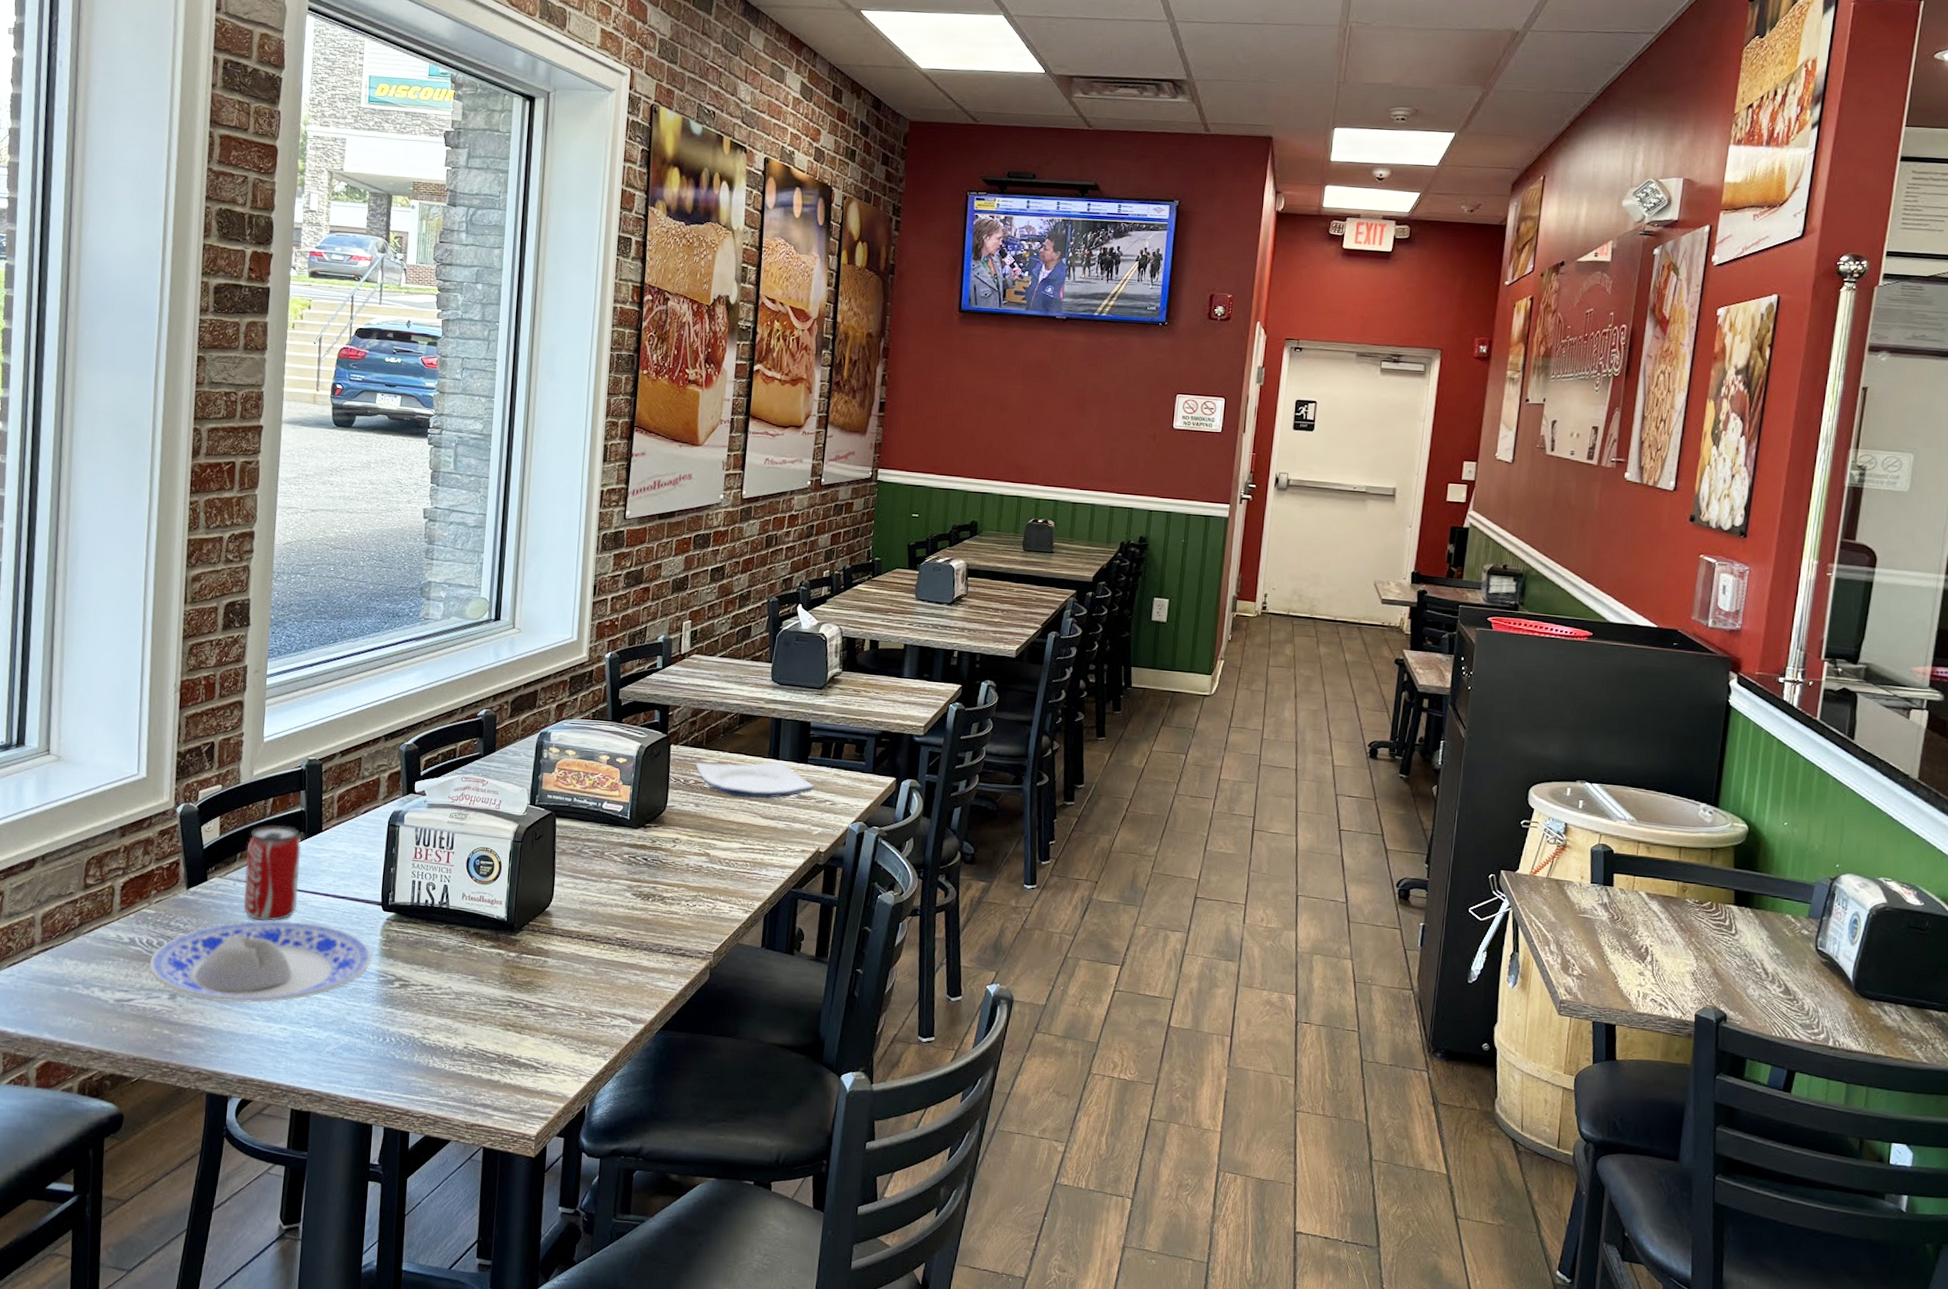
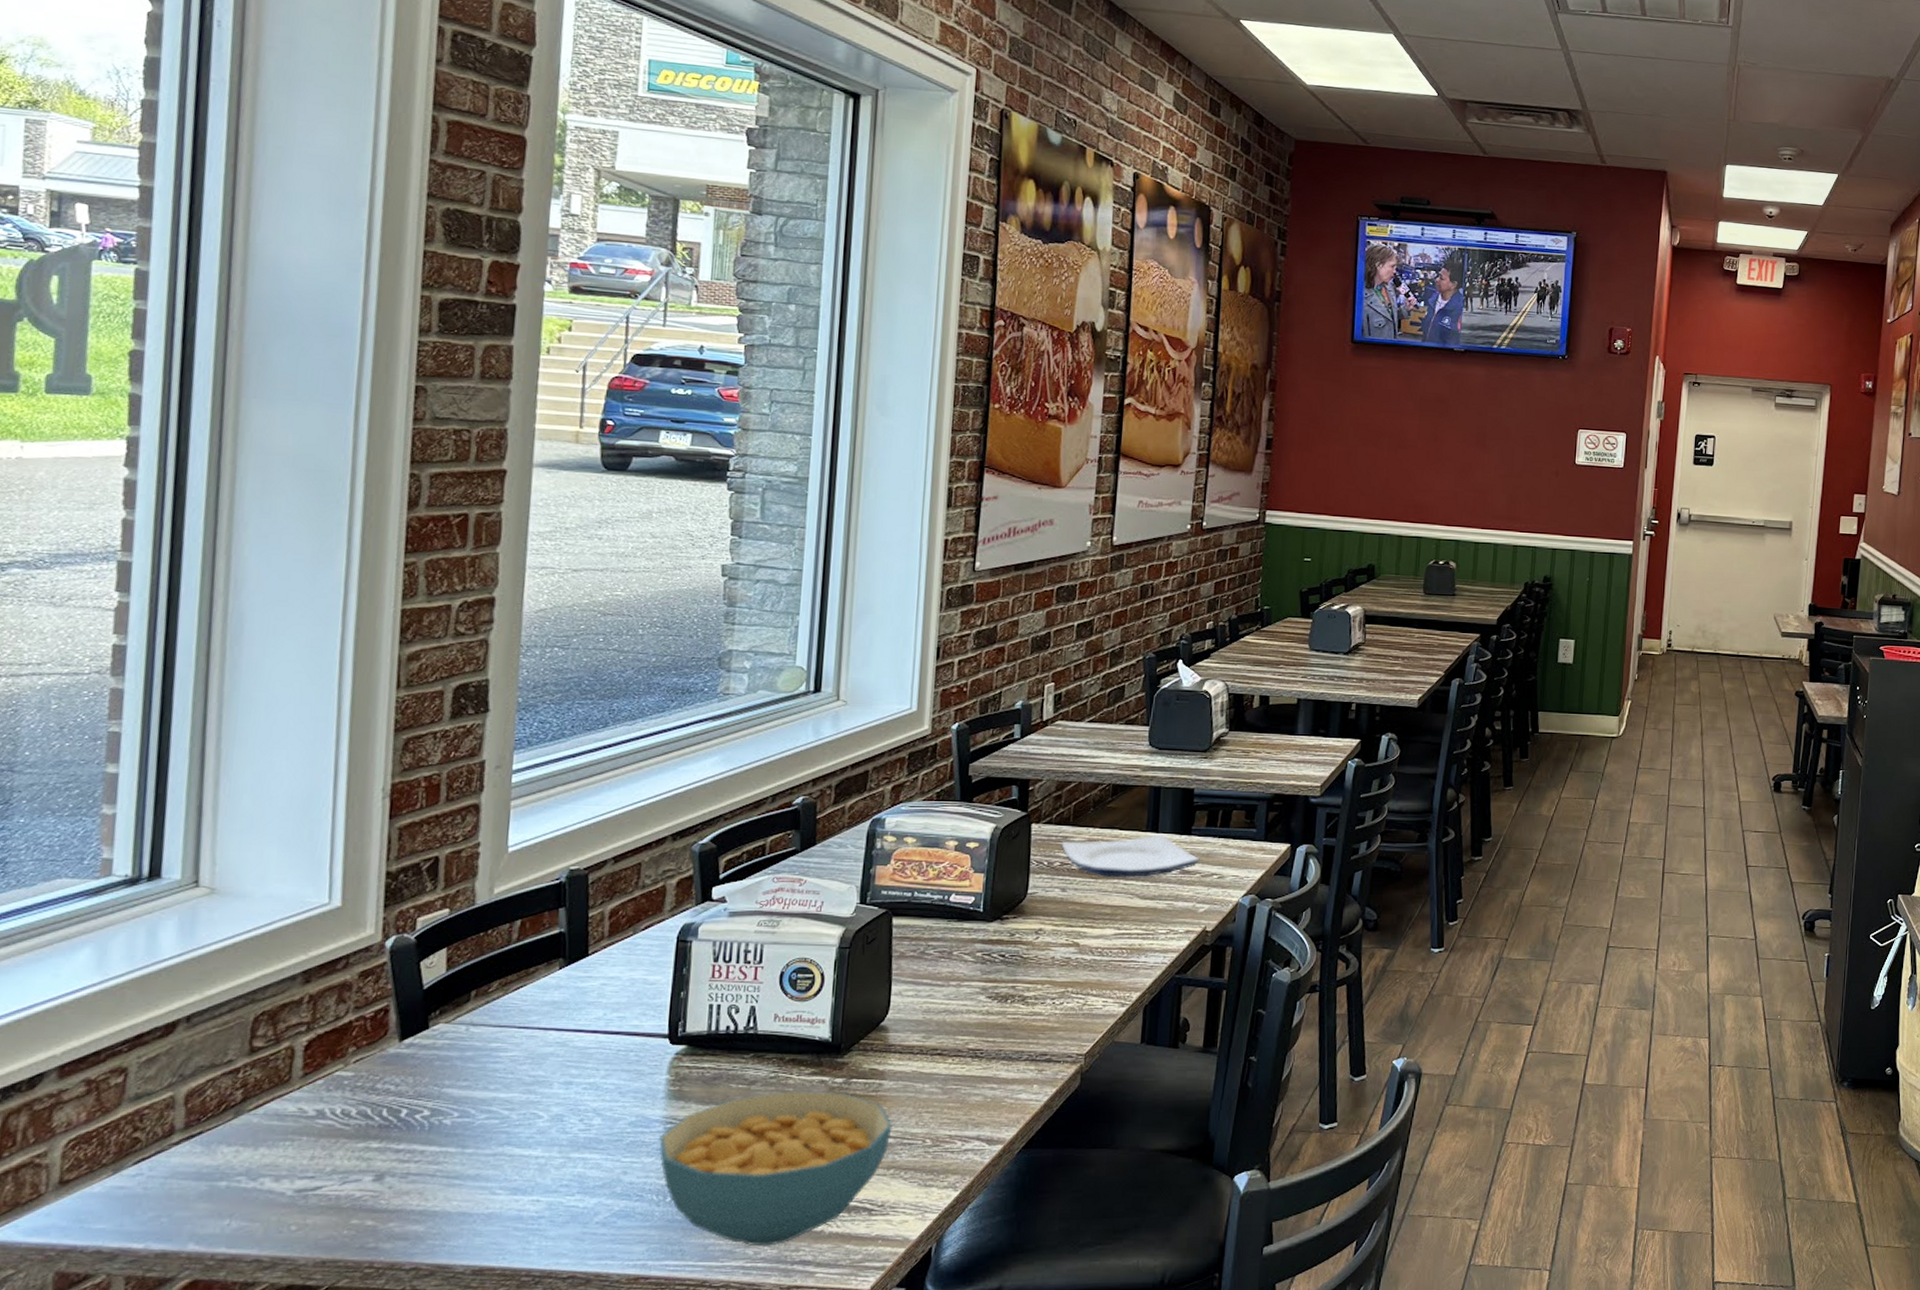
plate: present [149,920,371,1003] -> none [345,1067,655,1176]
beverage can: present [244,825,302,921] -> none [480,953,560,1071]
cereal bowl: none [374,959,555,1088] -> present [659,1090,893,1247]

